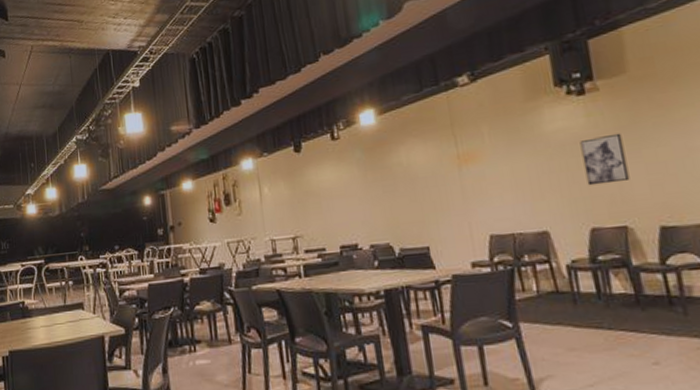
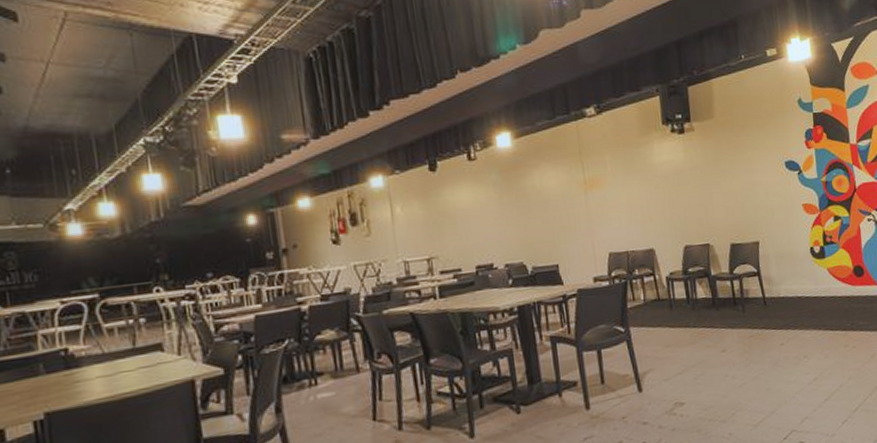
wall art: present [580,133,630,186] -> none [679,167,713,211]

